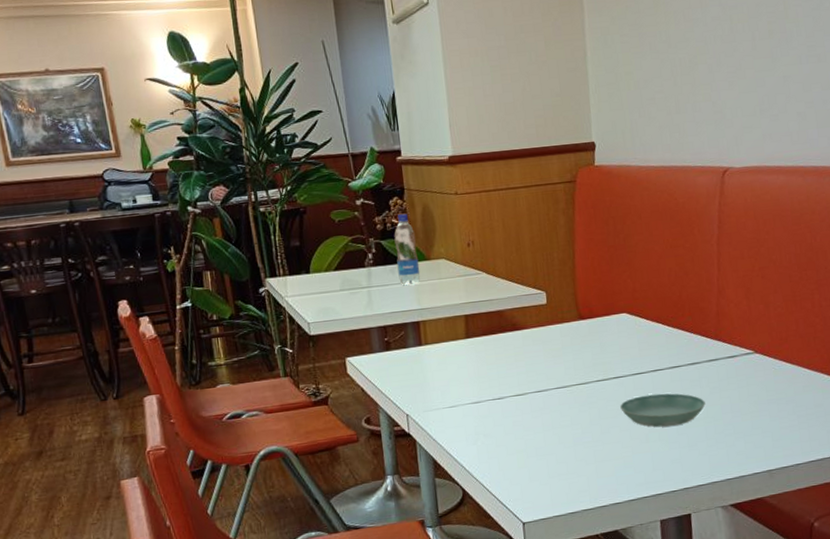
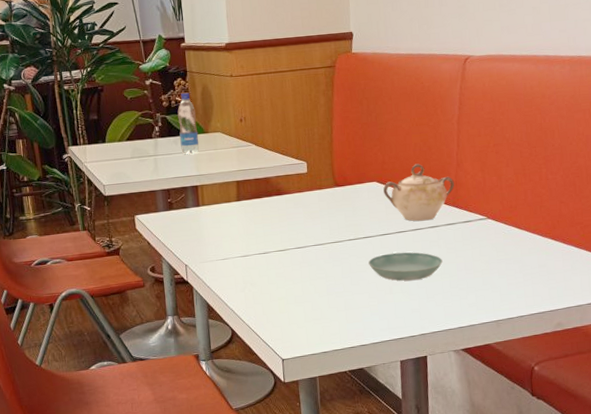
sugar bowl: none [635,291,717,358] -> present [383,163,455,222]

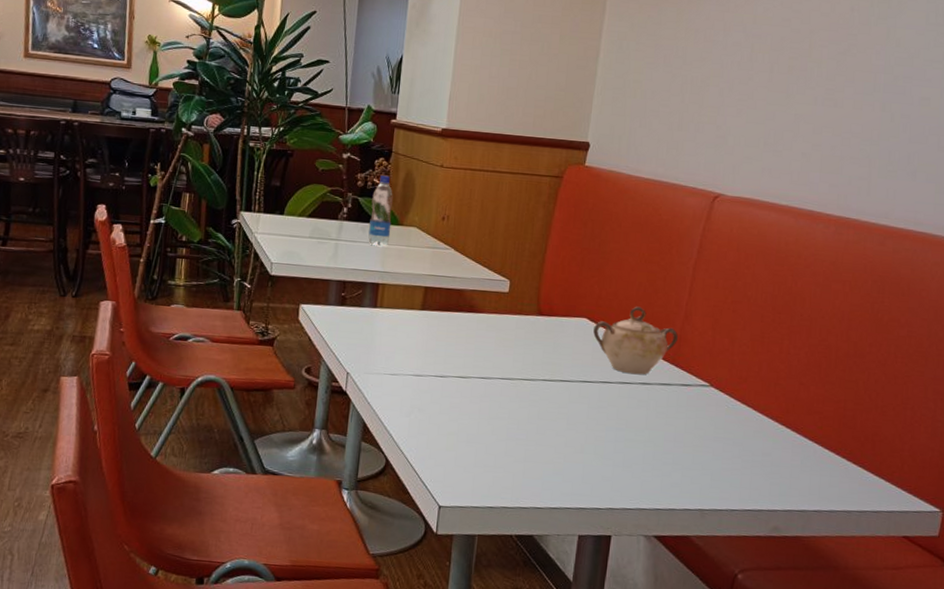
saucer: present [368,252,443,281] -> none [561,404,649,443]

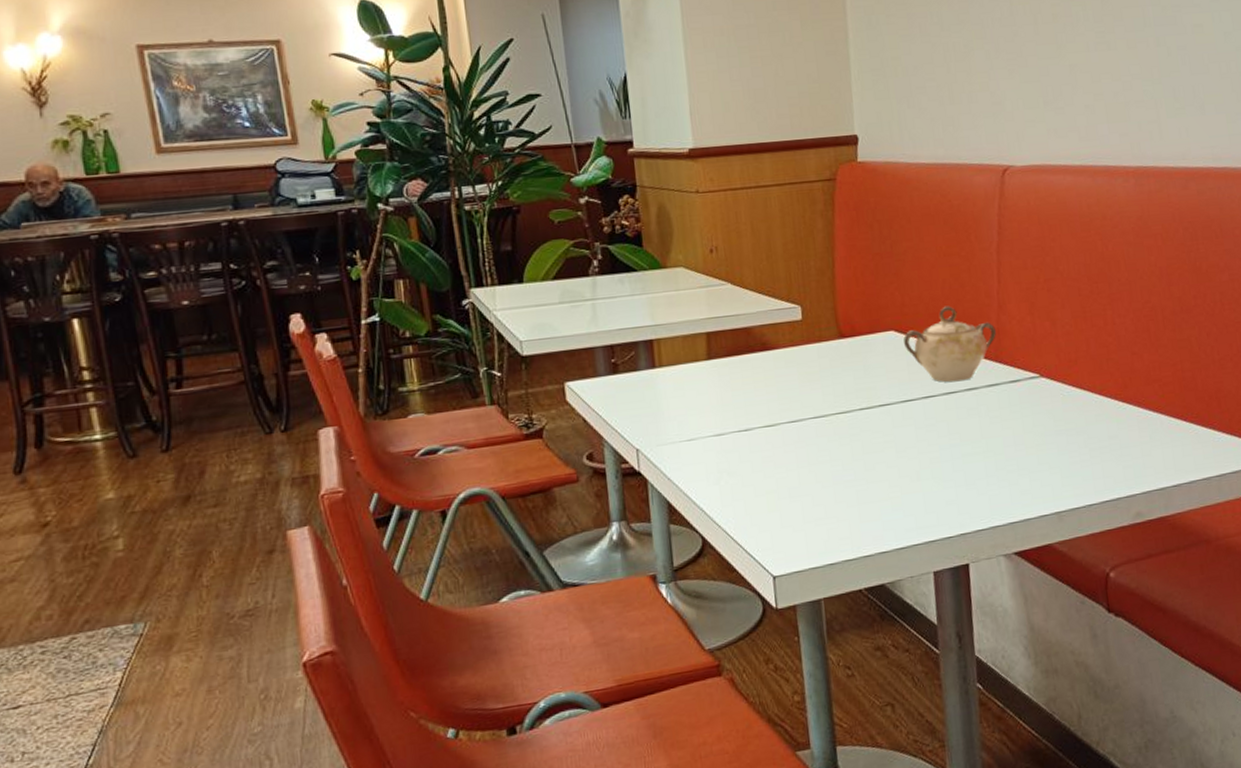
bottle: present [368,175,394,247] -> none [624,215,655,298]

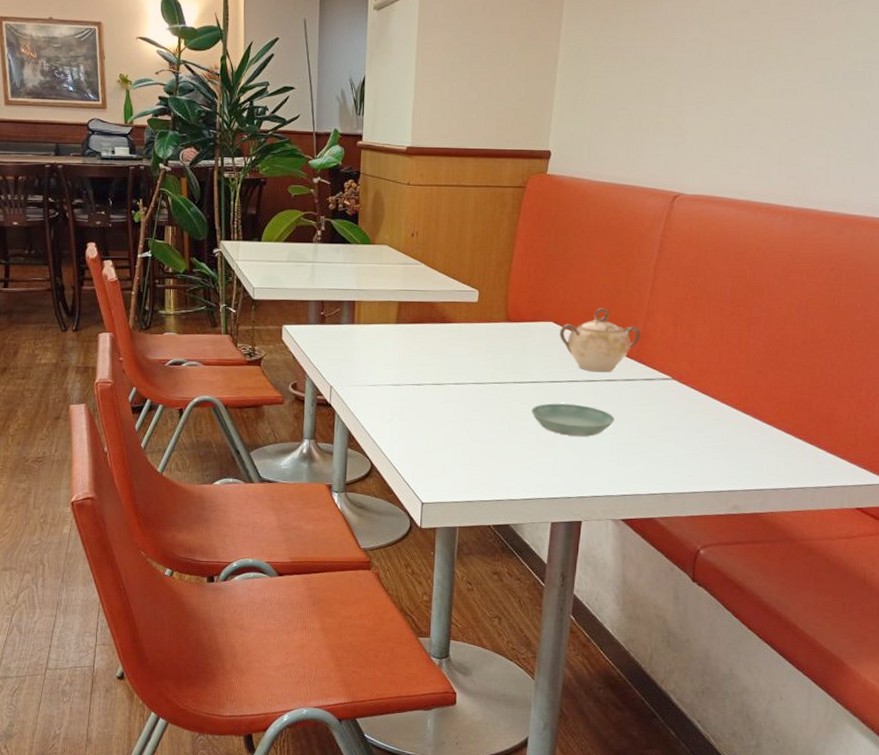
saucer: none [887,423,985,463] -> present [531,403,615,436]

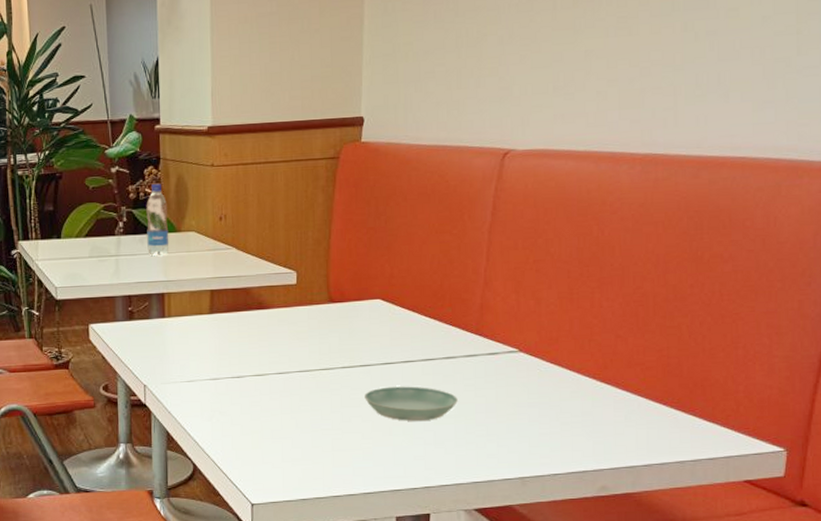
bottle: none [342,197,365,266] -> present [146,184,169,257]
sugar bowl: present [560,307,642,373] -> none [389,279,480,350]

